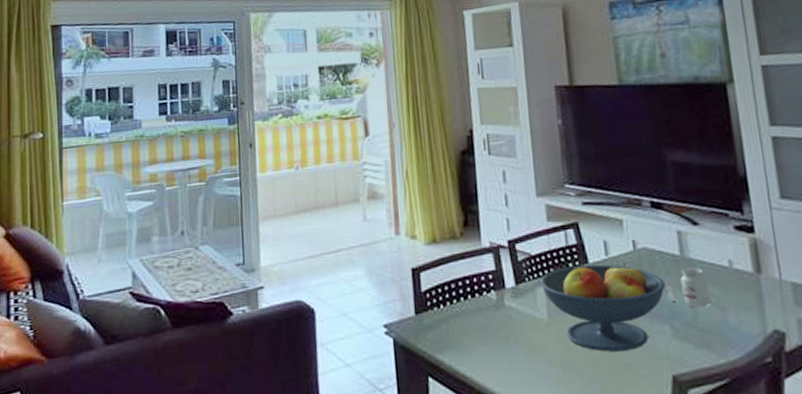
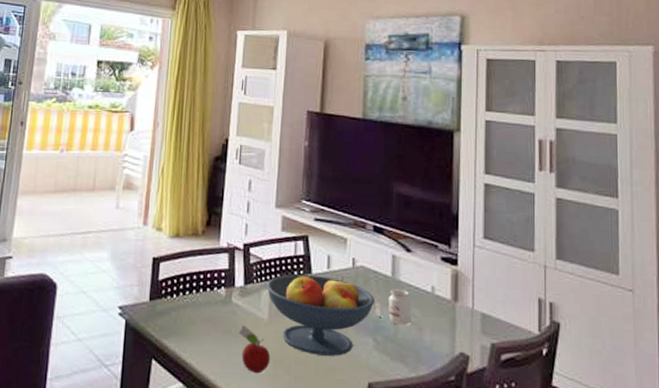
fruit: none [518,329,558,380] -> present [239,325,271,374]

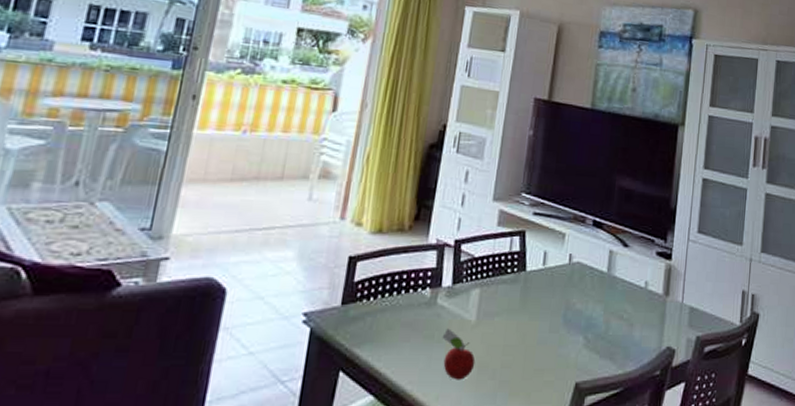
fruit bowl: present [266,274,376,356] -> none [476,272,589,357]
candle: present [374,289,411,326] -> none [587,285,624,322]

